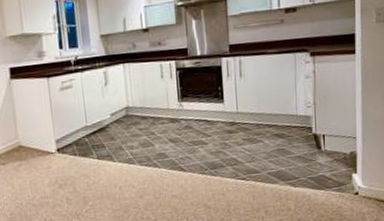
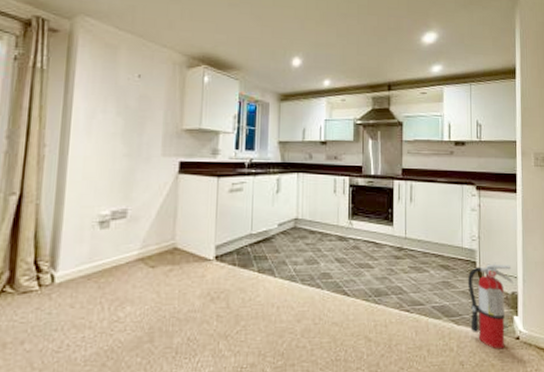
fire extinguisher: none [303,125,353,205] -> present [467,262,514,350]

